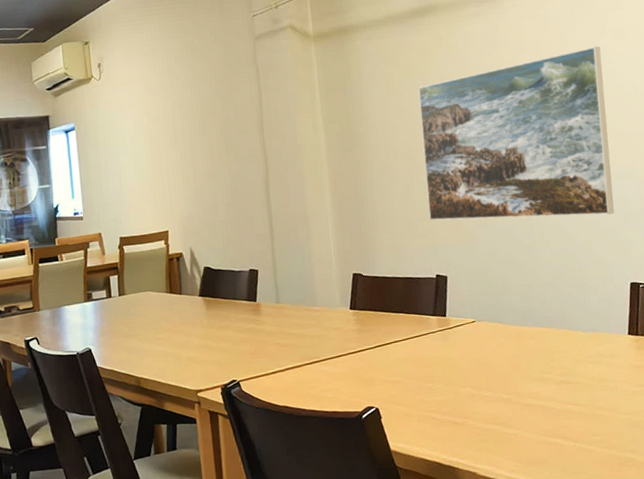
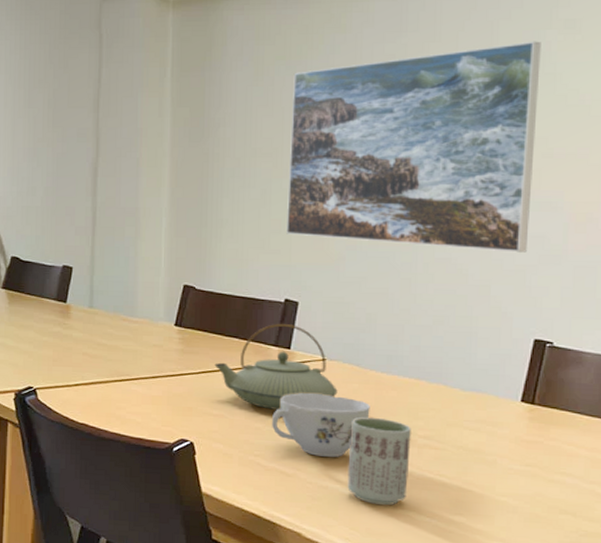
teapot: none [387,295,488,370] -> present [214,323,338,410]
teacup: none [439,350,516,404] -> present [272,393,370,458]
cup: none [502,364,554,438] -> present [347,417,411,506]

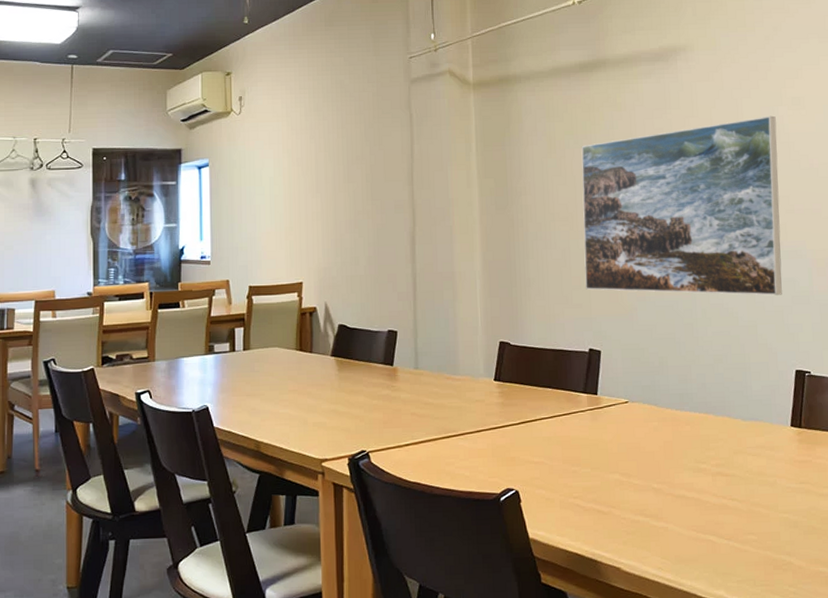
teapot: present [214,323,338,410] -> none [532,371,641,453]
teacup: present [272,393,370,458] -> none [586,434,670,493]
cup: present [347,417,411,506] -> none [654,451,707,533]

